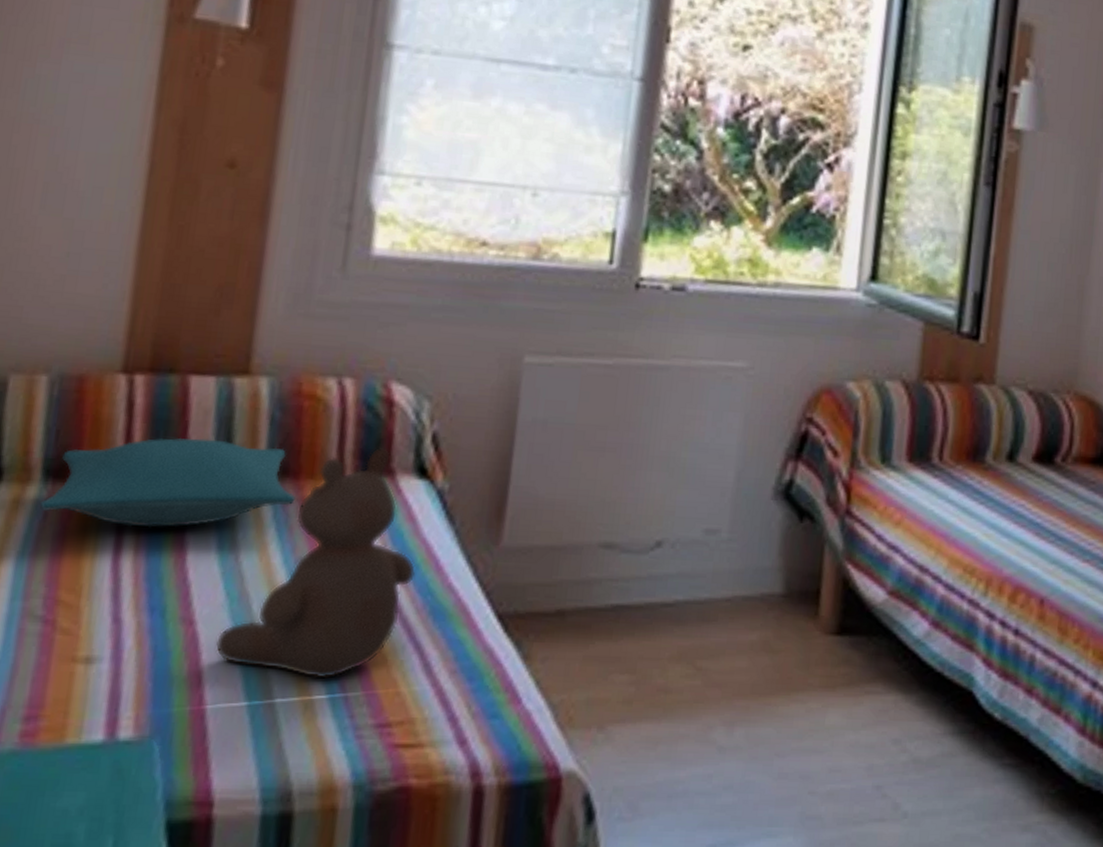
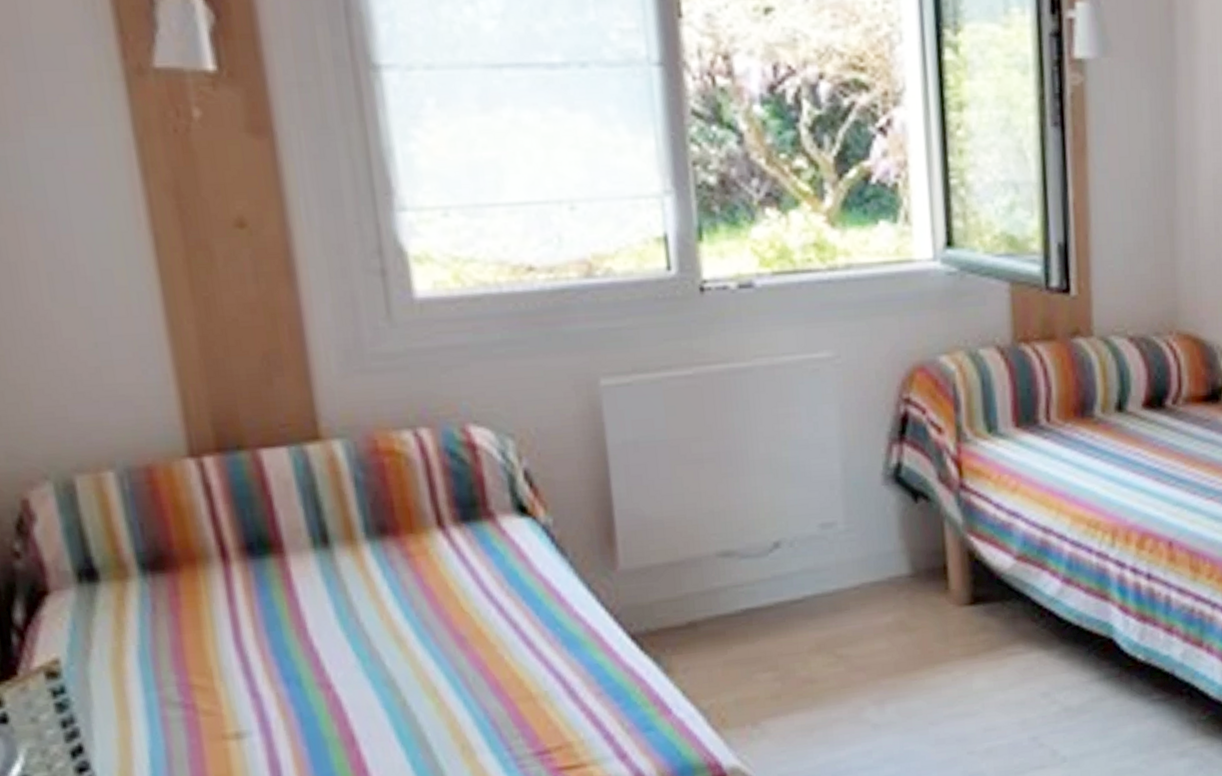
pillow: present [39,438,295,528] -> none [145,508,401,606]
bear: present [214,447,417,679] -> none [357,491,540,721]

